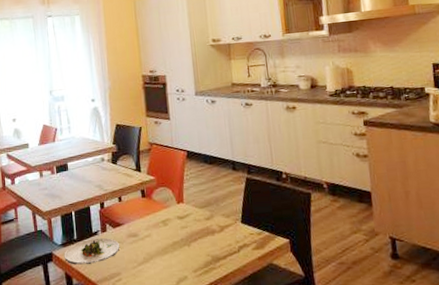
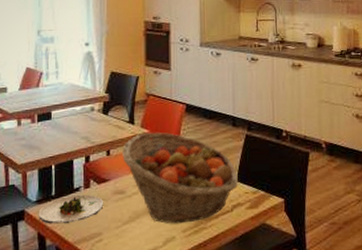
fruit basket: none [132,178,243,265] -> present [122,132,238,224]

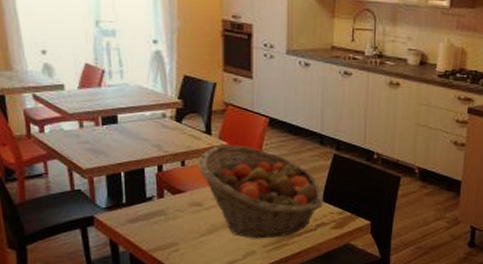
salad plate: present [38,194,104,224] -> none [108,204,180,231]

